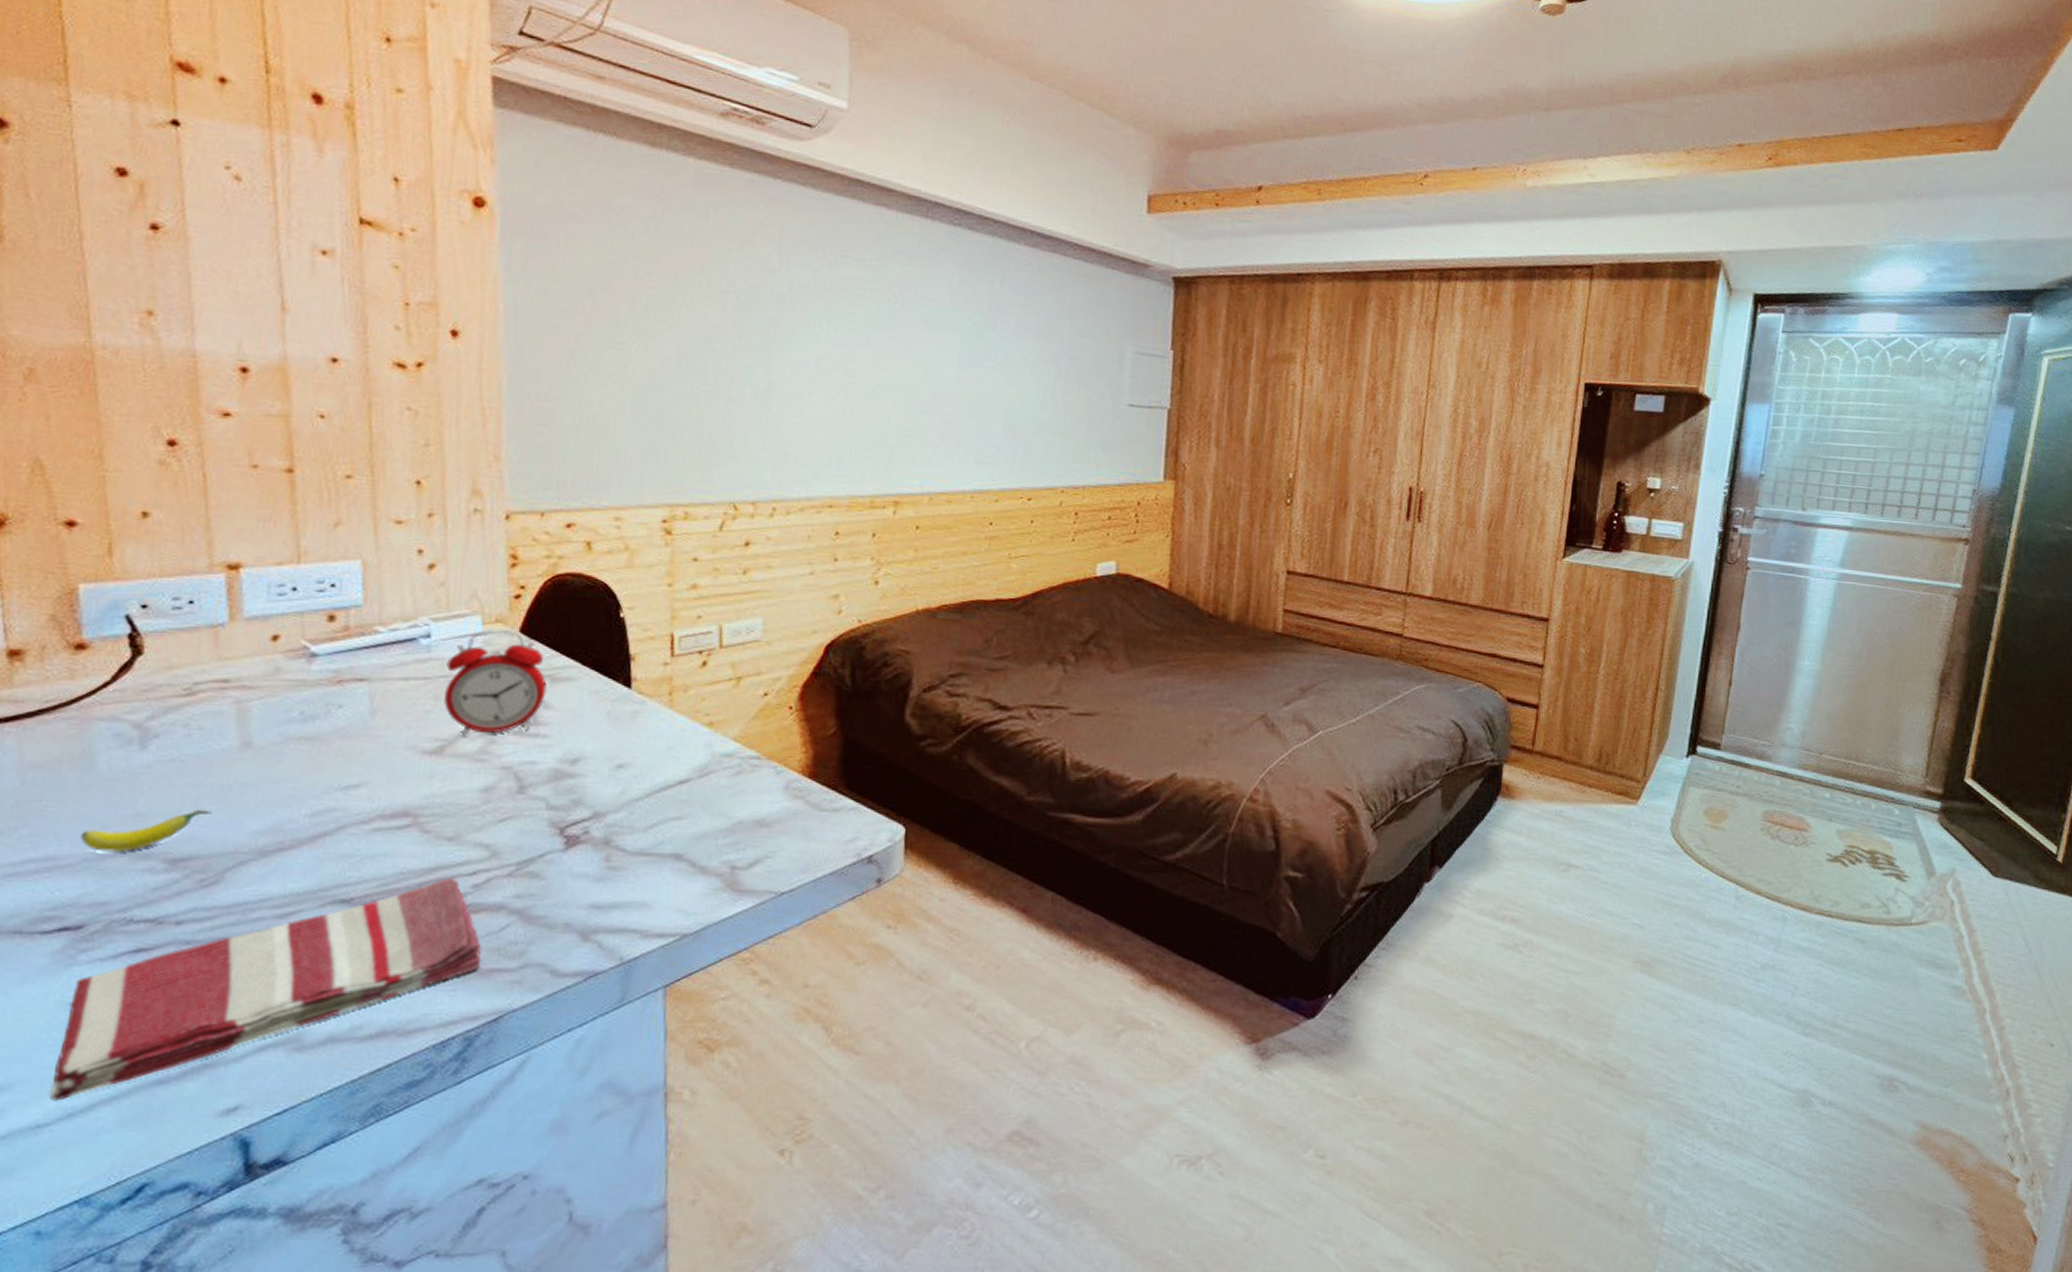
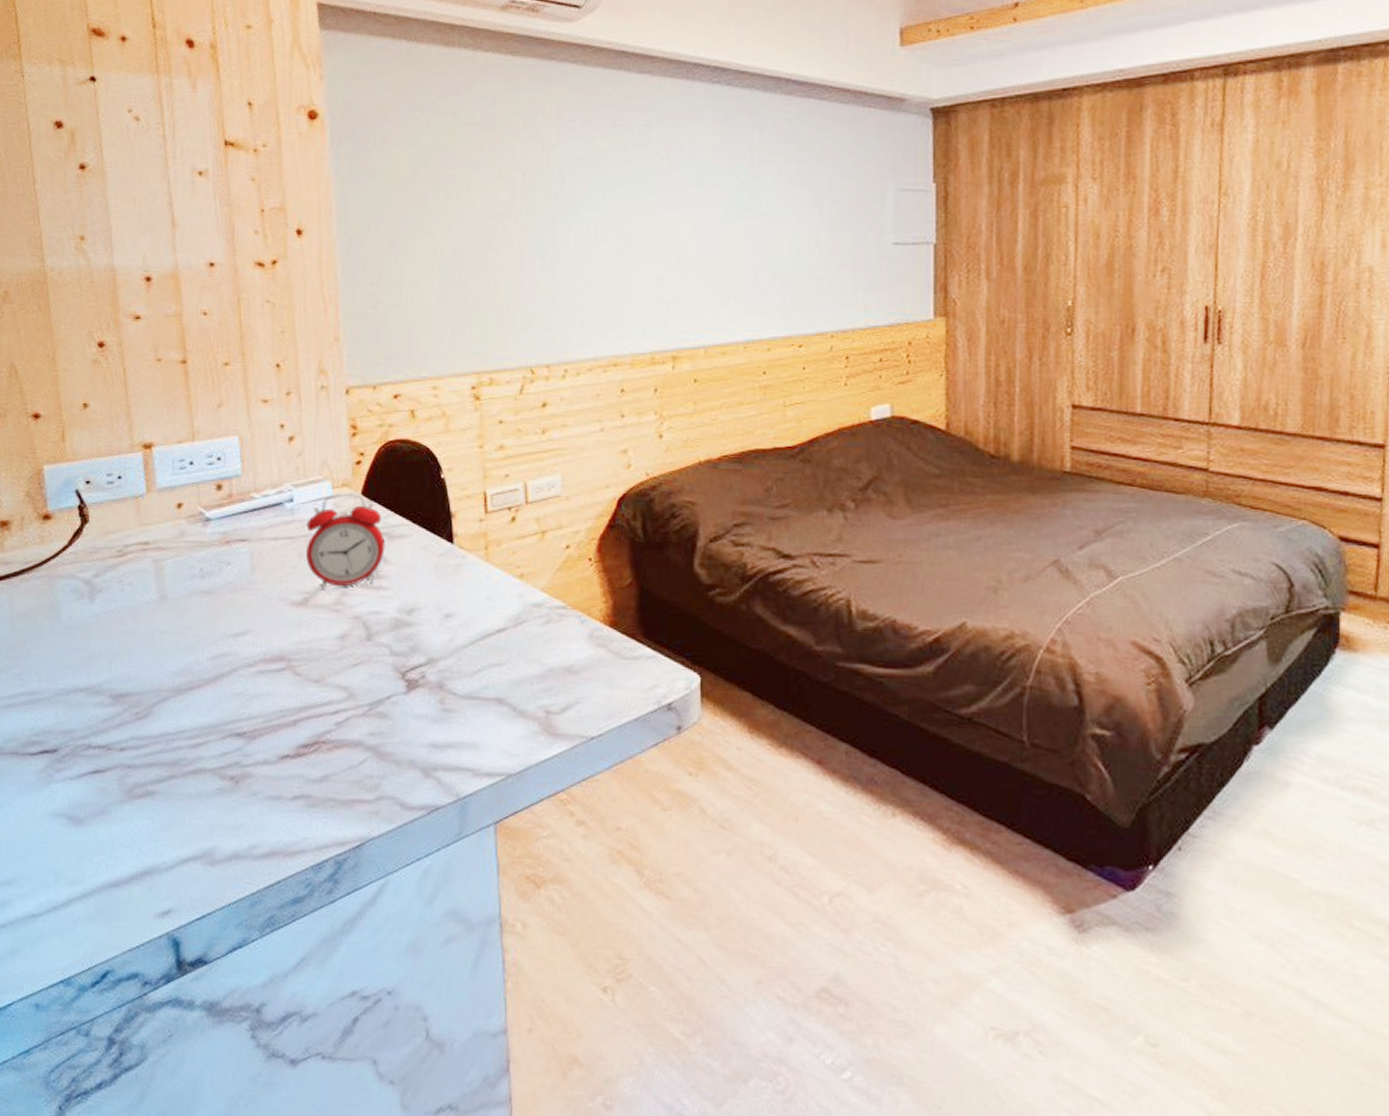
dish towel: present [50,878,482,1101] -> none [41,716,346,896]
fruit: present [80,809,212,852] -> none [53,653,141,689]

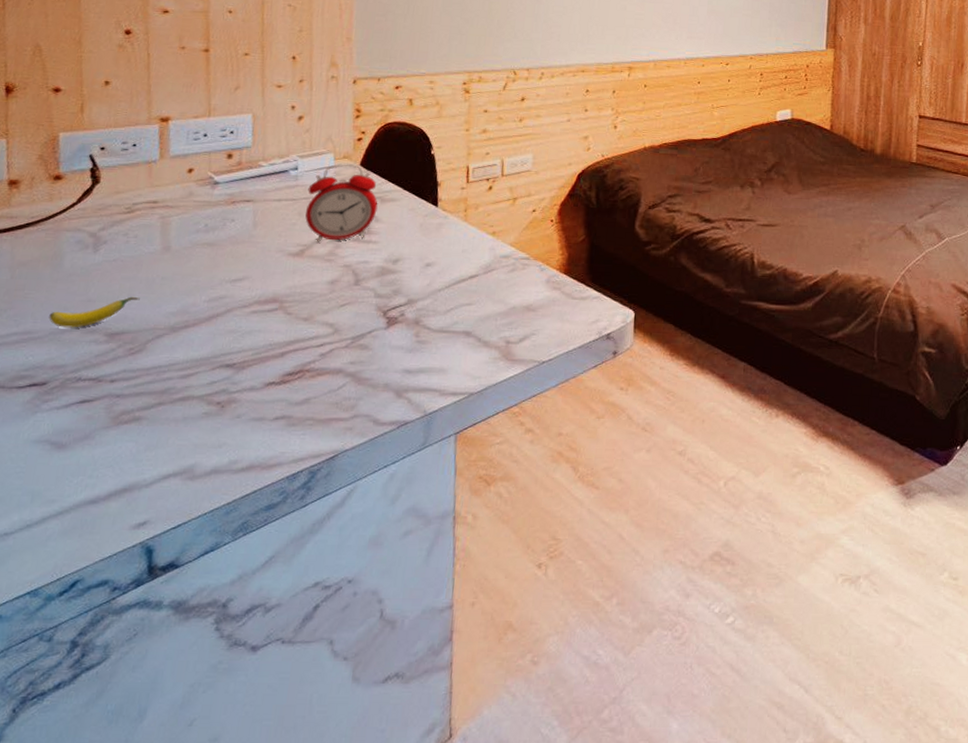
fruit: none [53,653,141,689] -> present [49,296,140,328]

